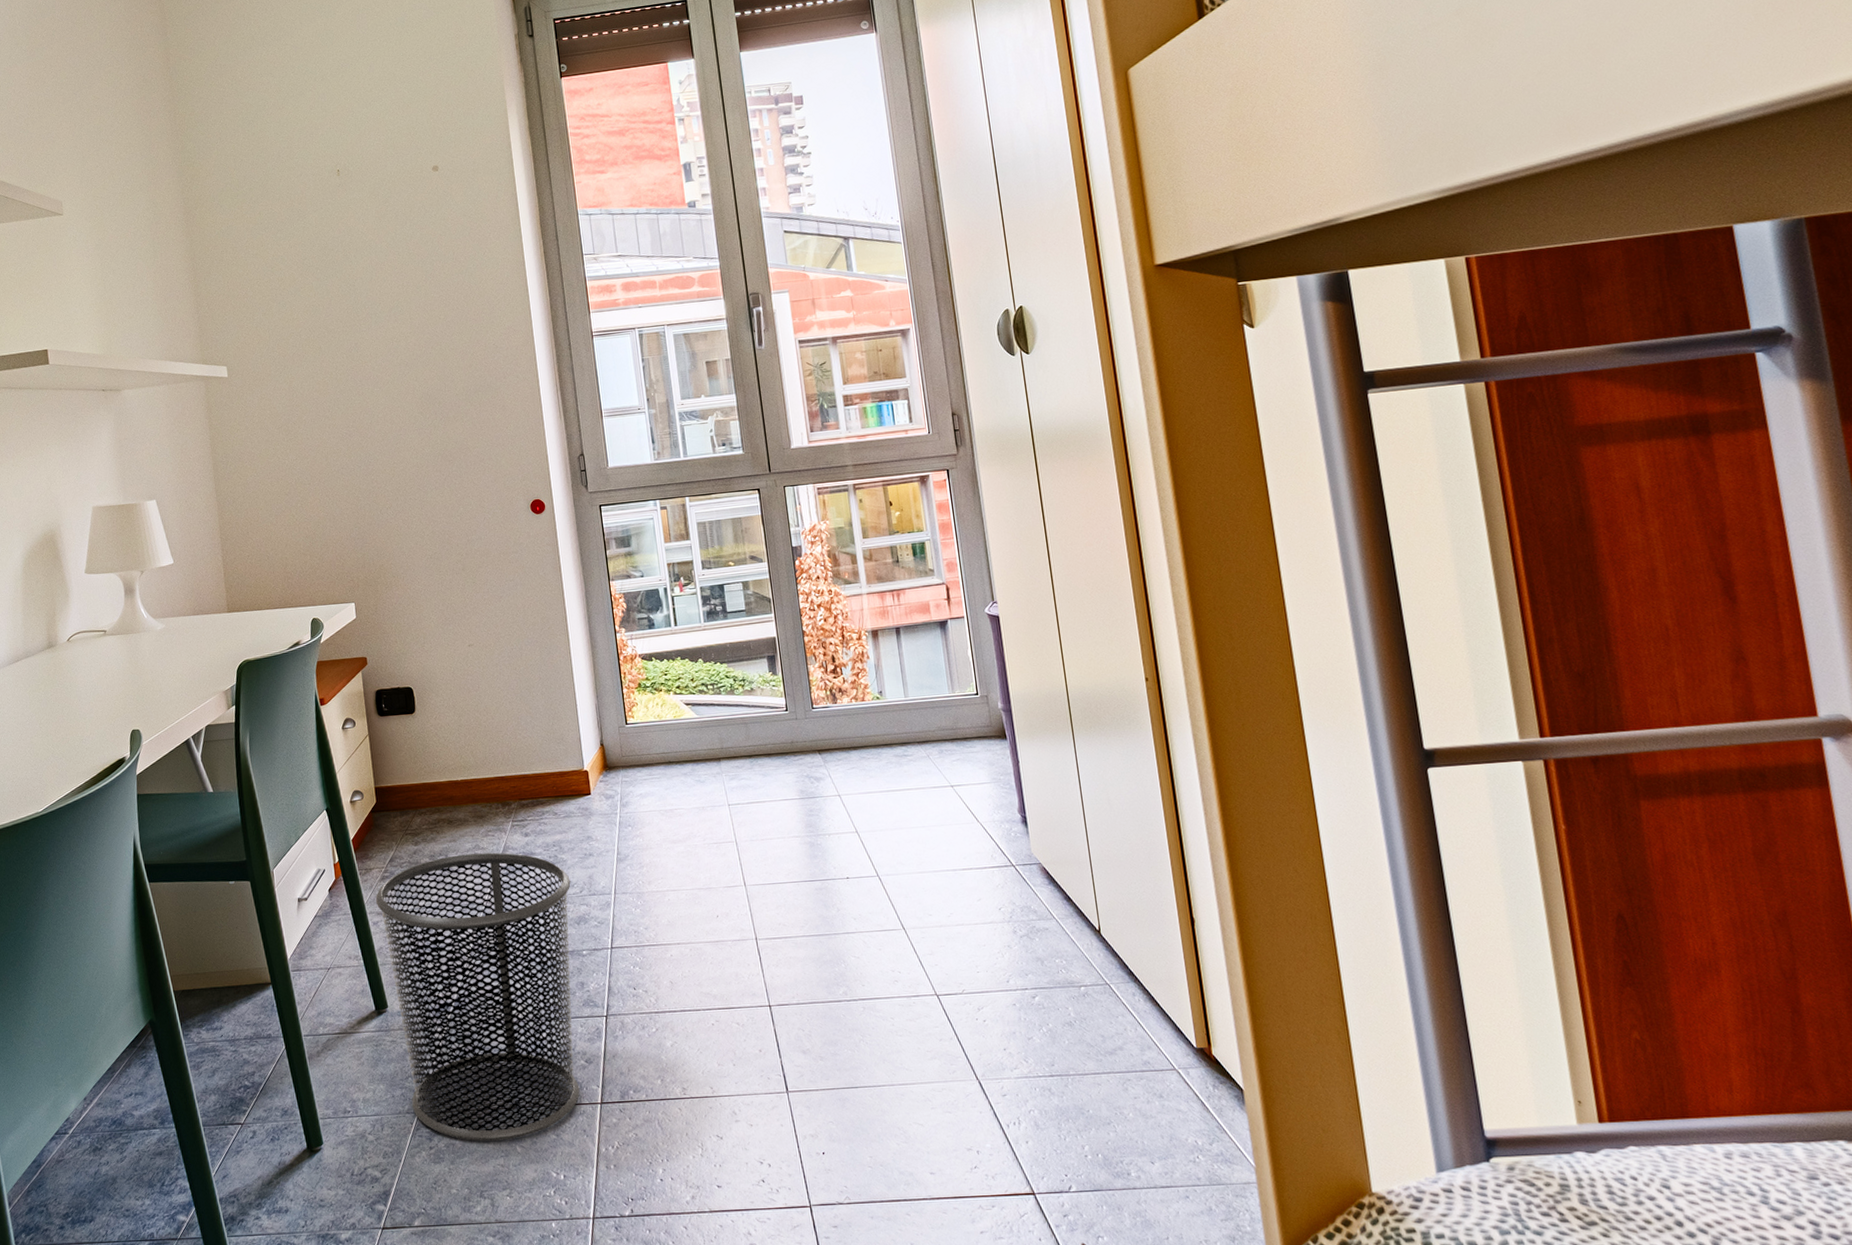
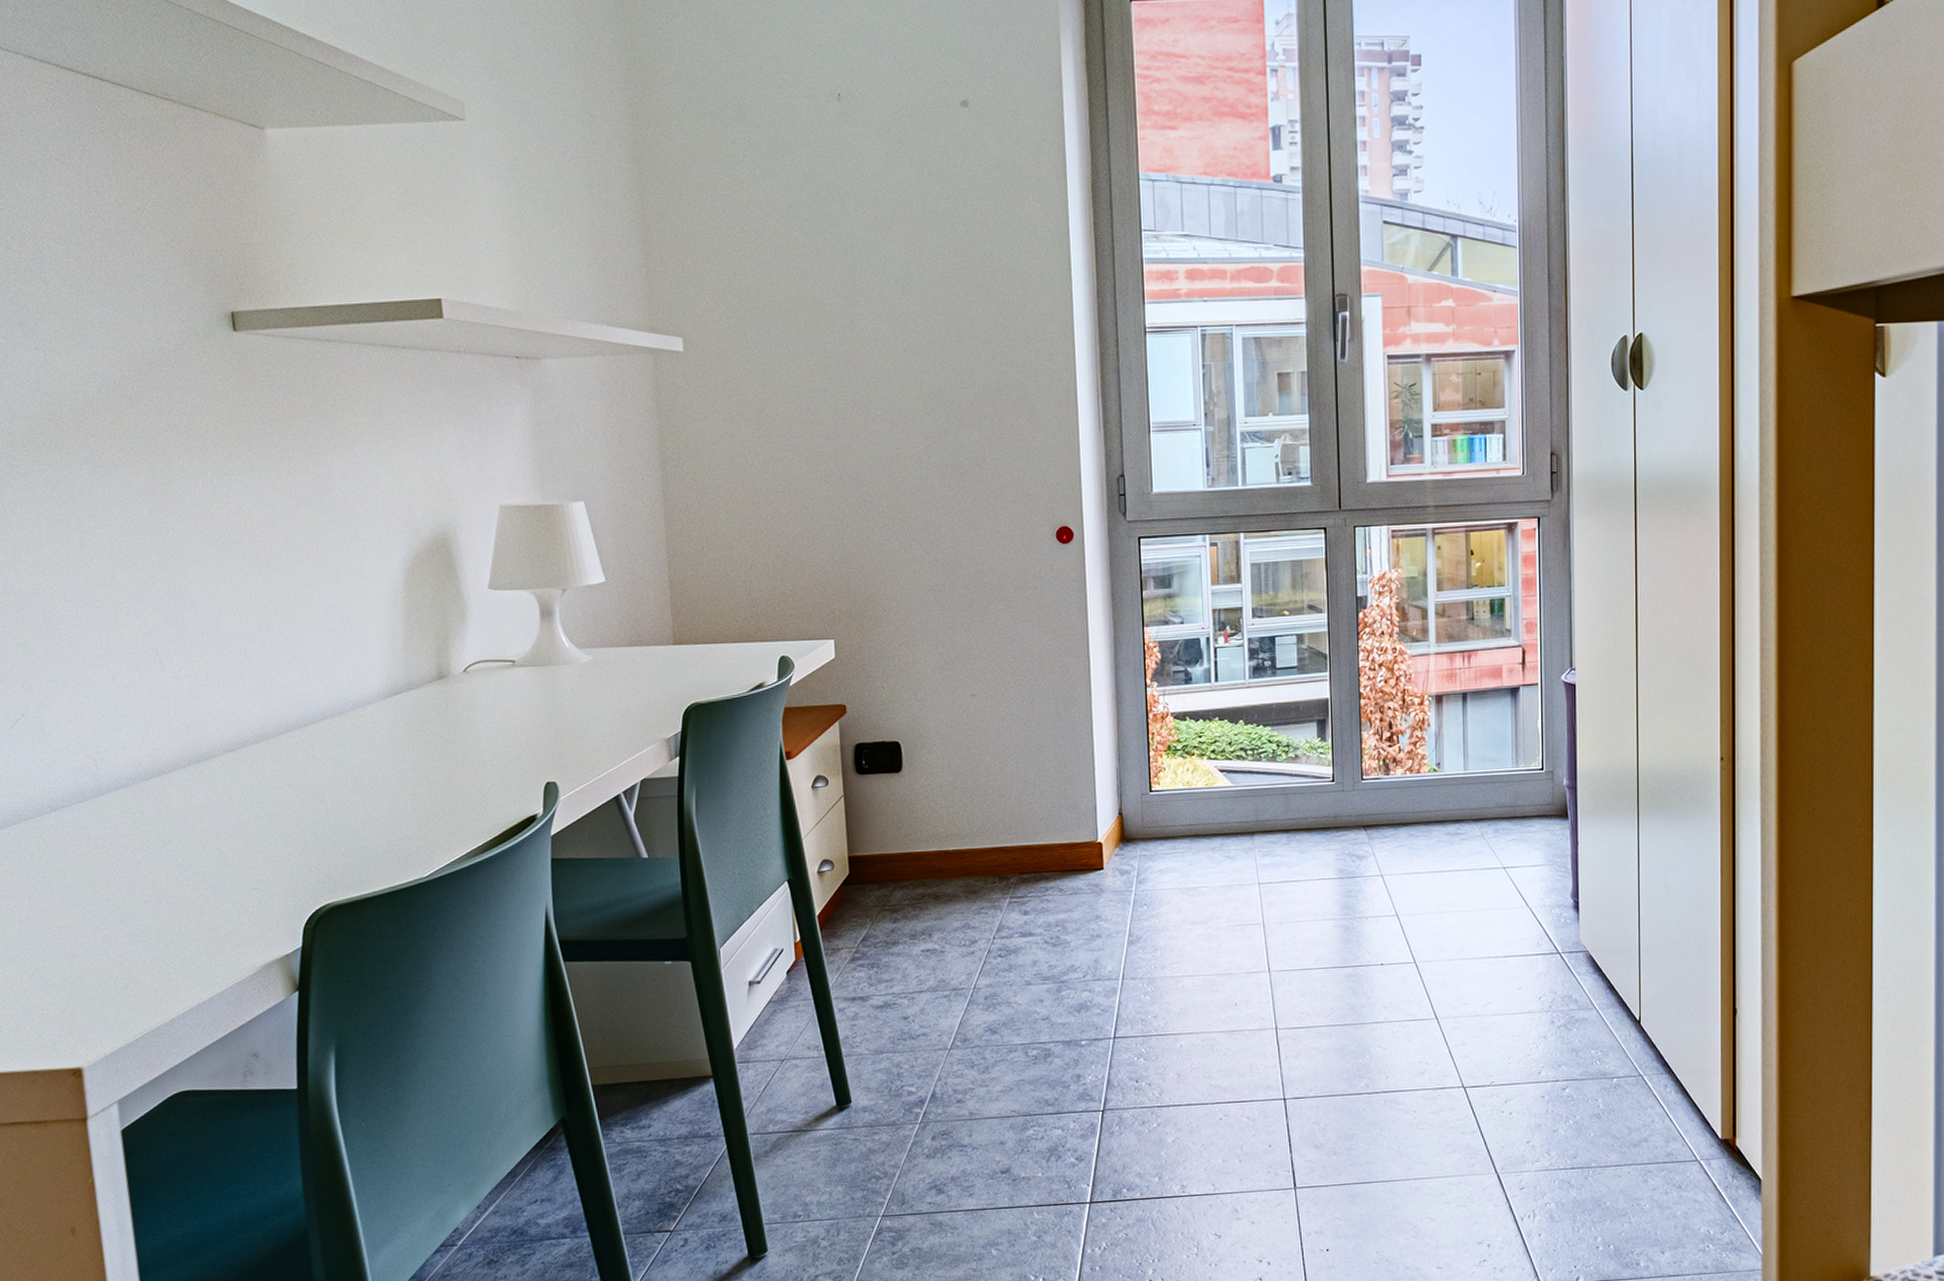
waste bin: present [375,852,580,1142] -> none [842,932,1073,1245]

